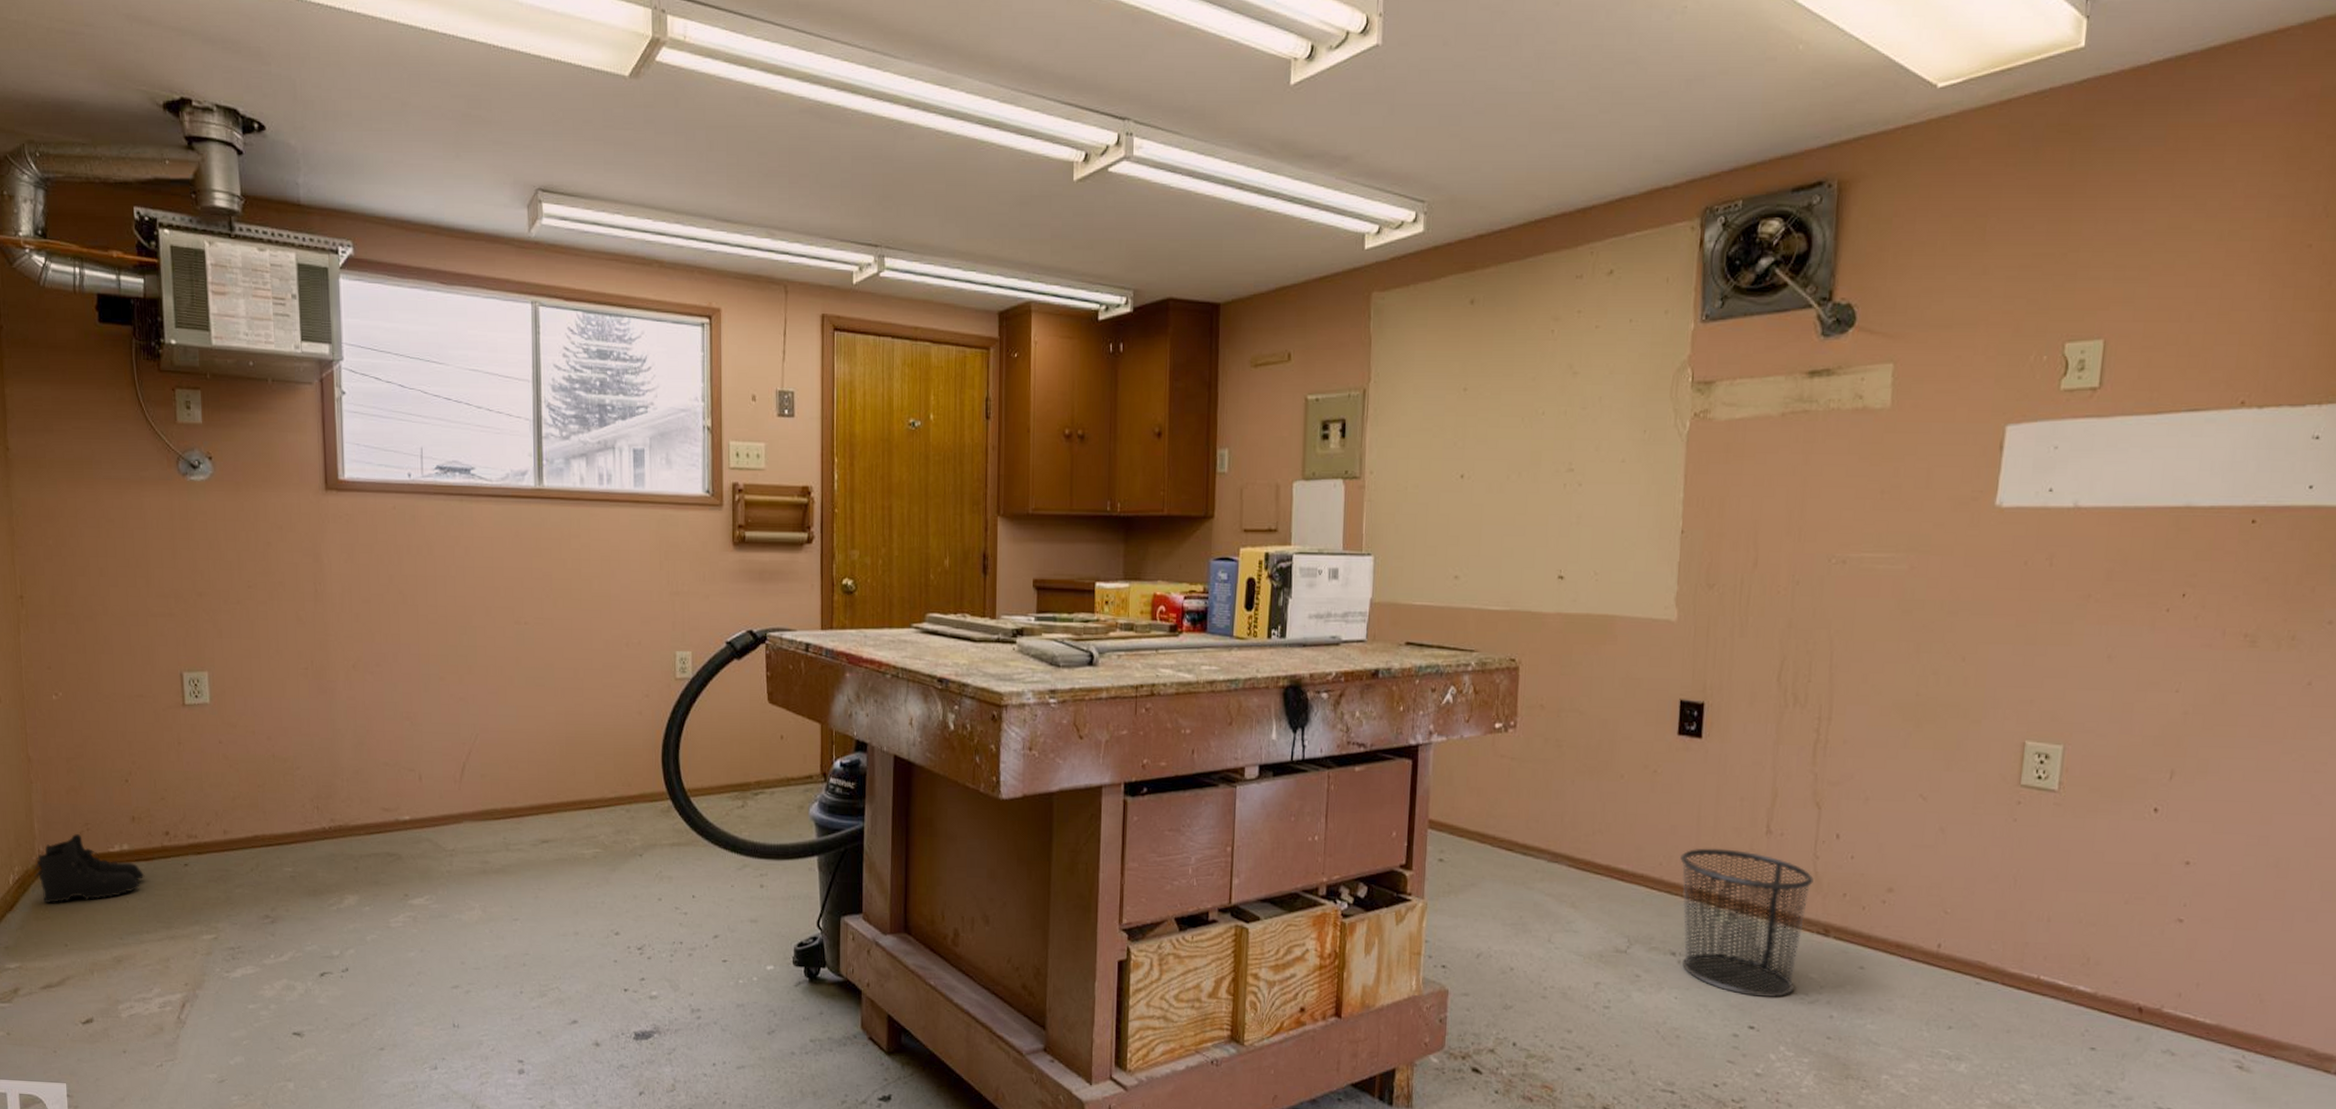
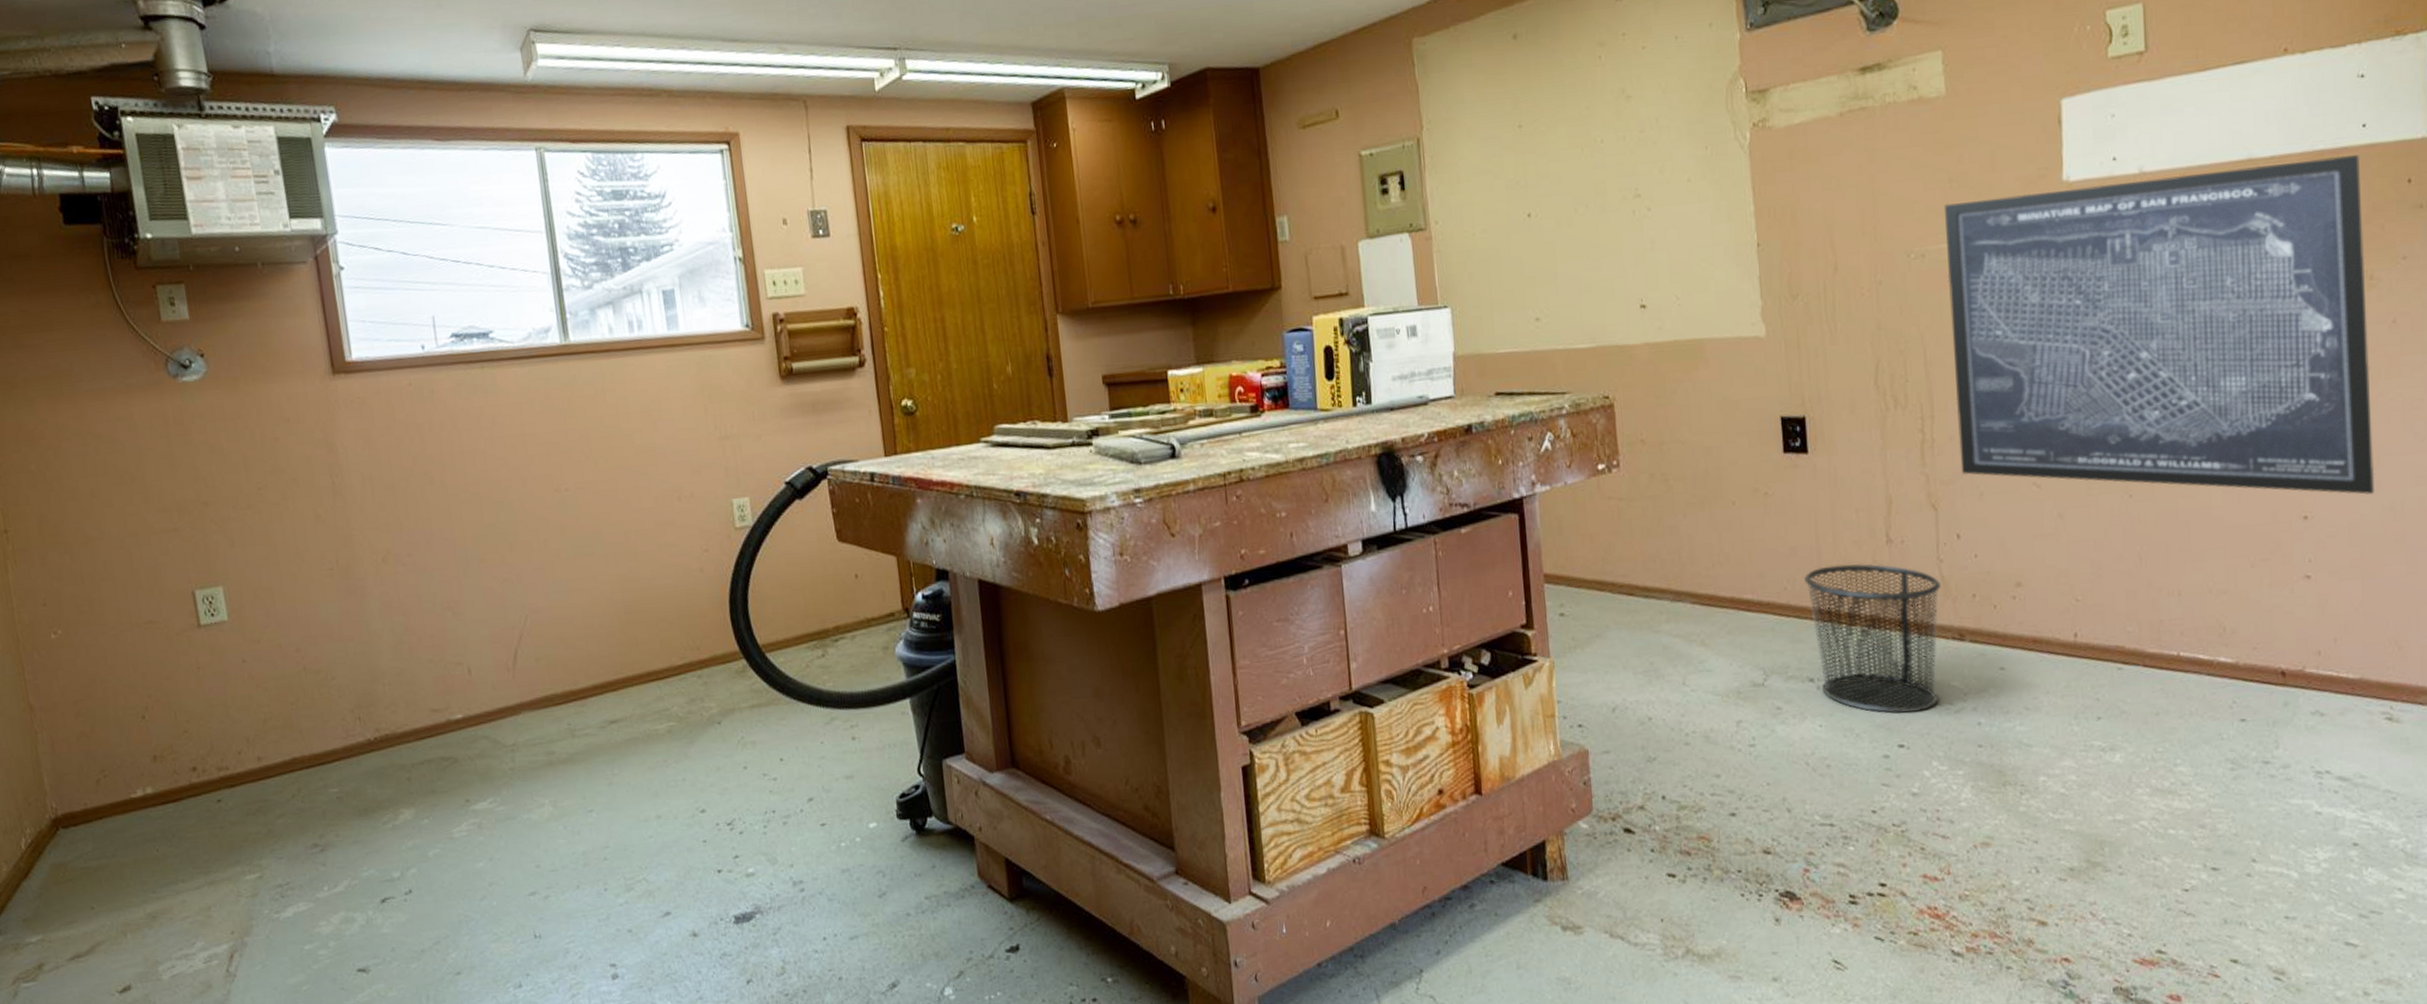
boots: present [35,834,145,903] -> none [49,783,174,864]
wall art: none [1850,513,2302,849] -> present [1943,155,2375,495]

